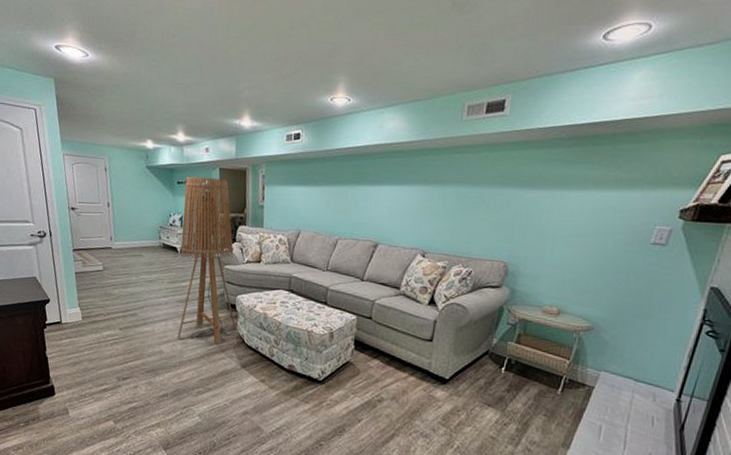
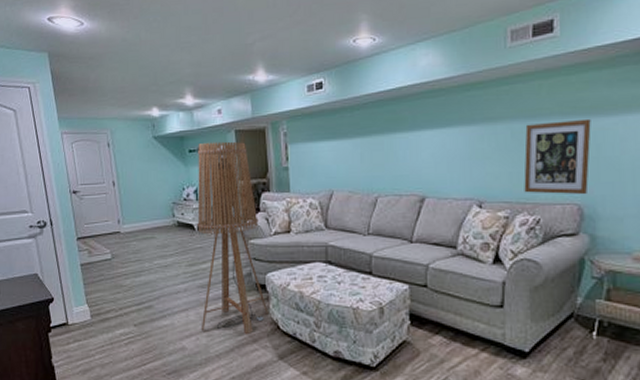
wall art: none [461,189,525,255] -> present [524,118,591,195]

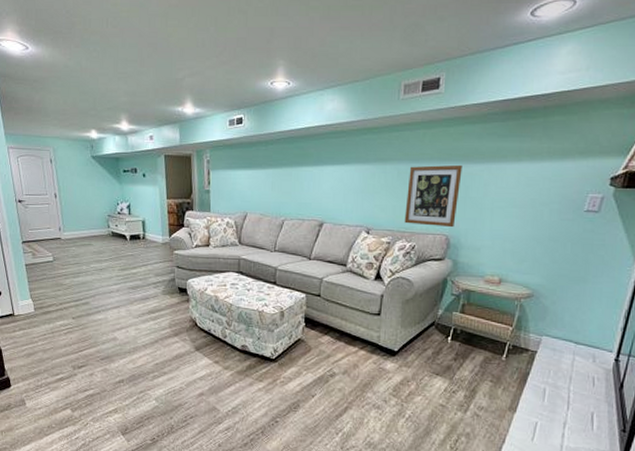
floor lamp: present [197,141,269,334] -> none [129,164,188,329]

